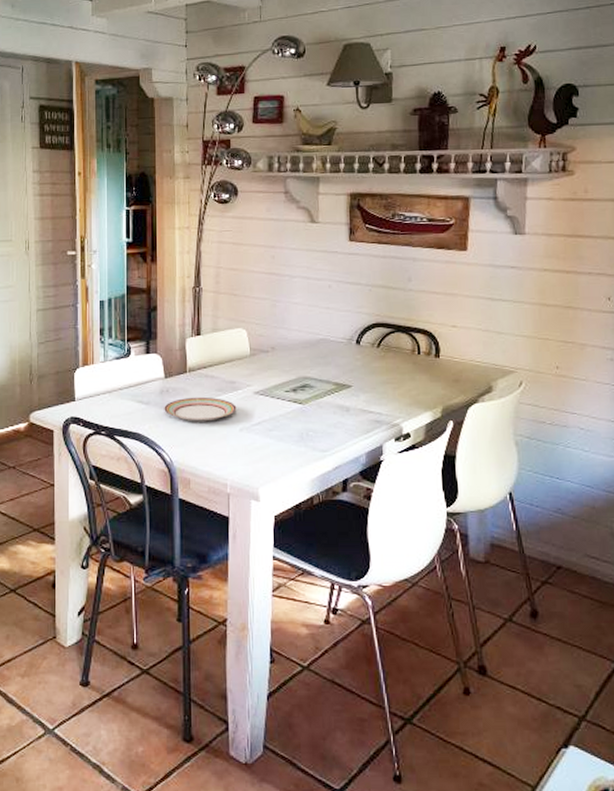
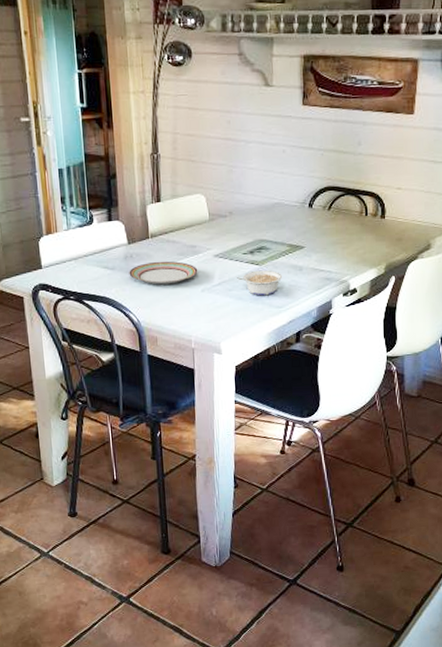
legume: none [278,409,328,438] -> present [237,270,283,296]

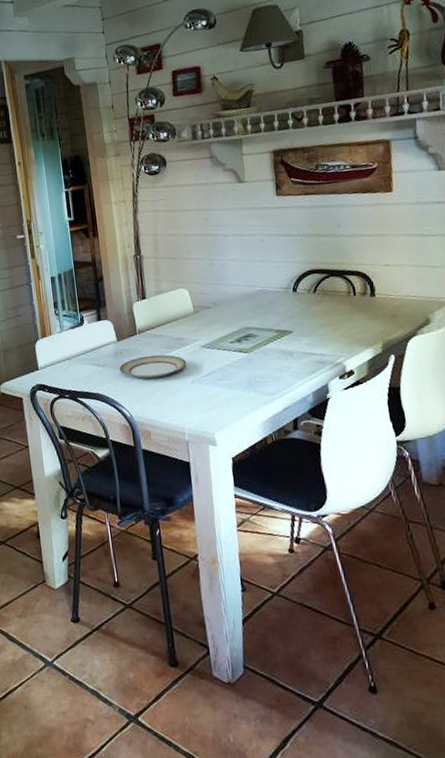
legume: present [237,270,283,296] -> none [226,357,273,384]

